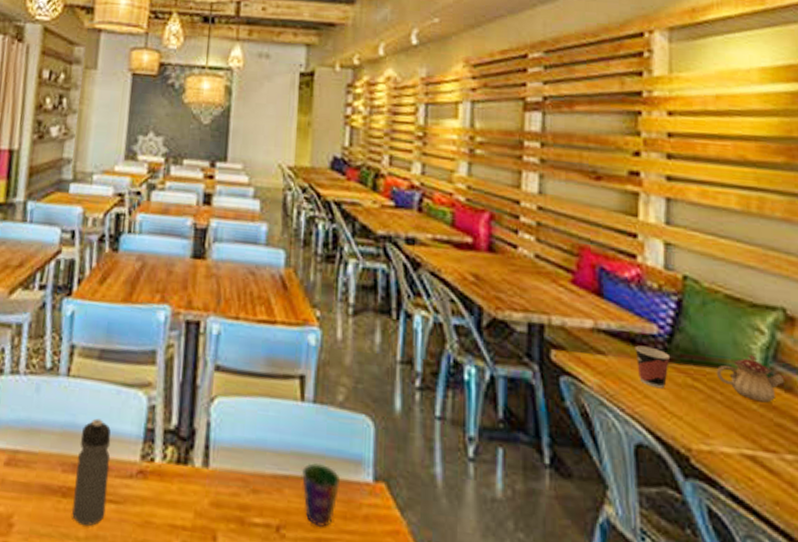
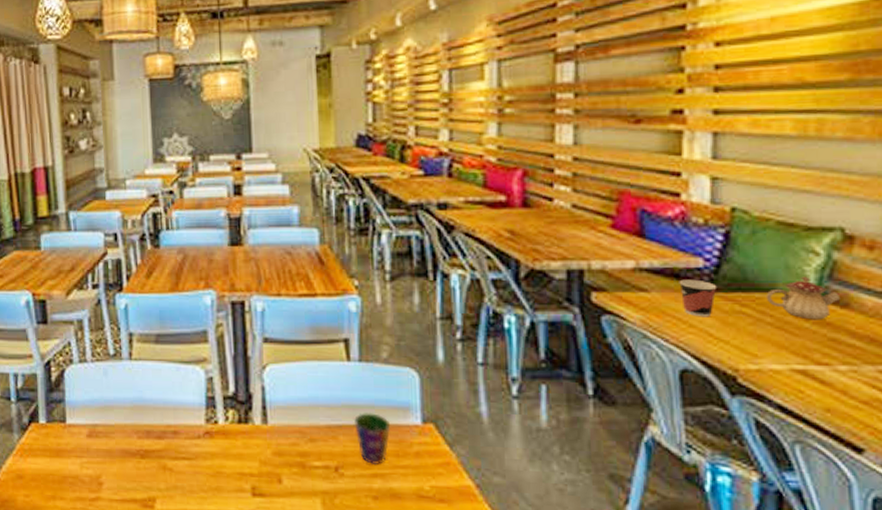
water bottle: present [72,418,111,526] -> none [149,392,181,479]

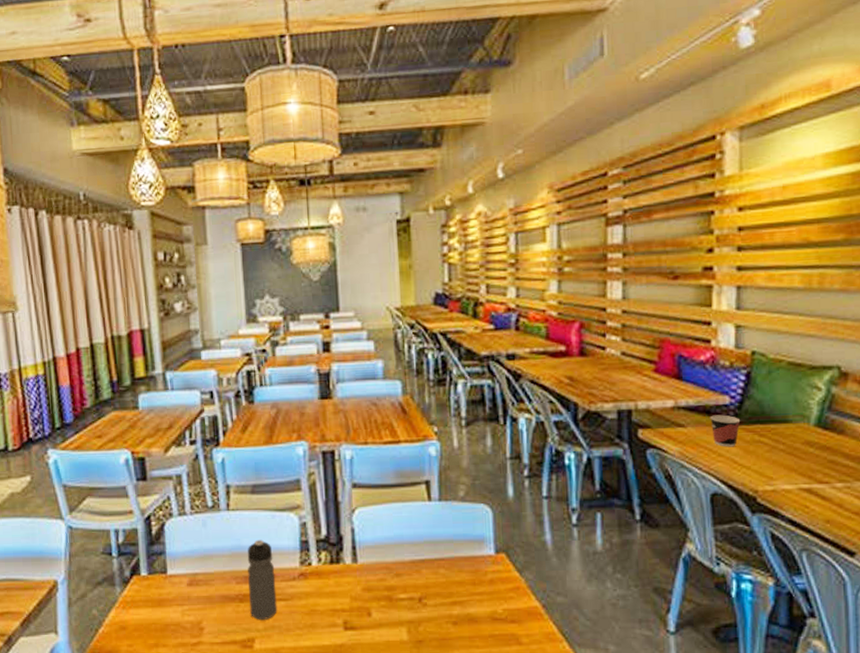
water bottle: none [149,392,181,479] -> present [247,539,277,620]
cup: present [353,413,391,466] -> none [434,547,468,594]
teapot: present [766,276,841,320] -> none [779,409,838,446]

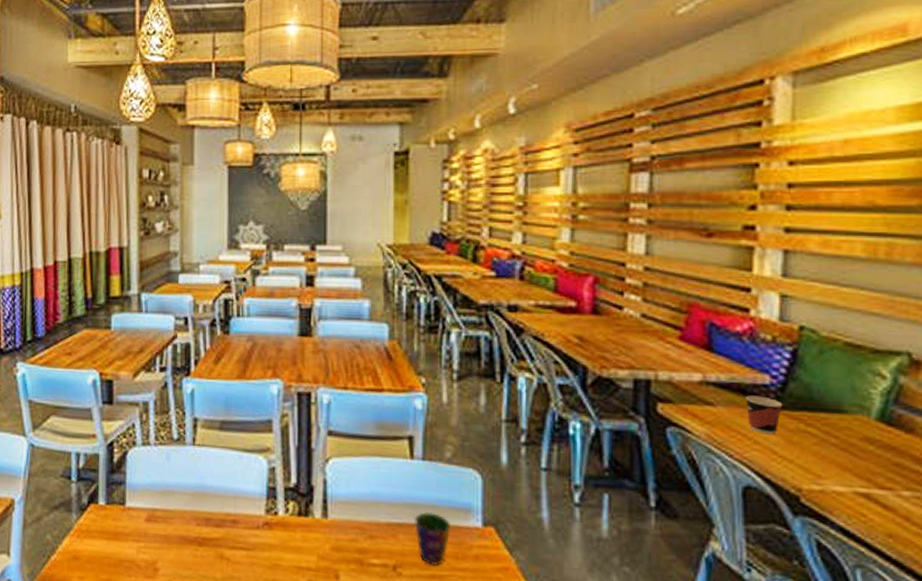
water bottle: present [247,539,277,620] -> none [209,480,238,569]
cup: none [434,547,468,594] -> present [413,512,451,567]

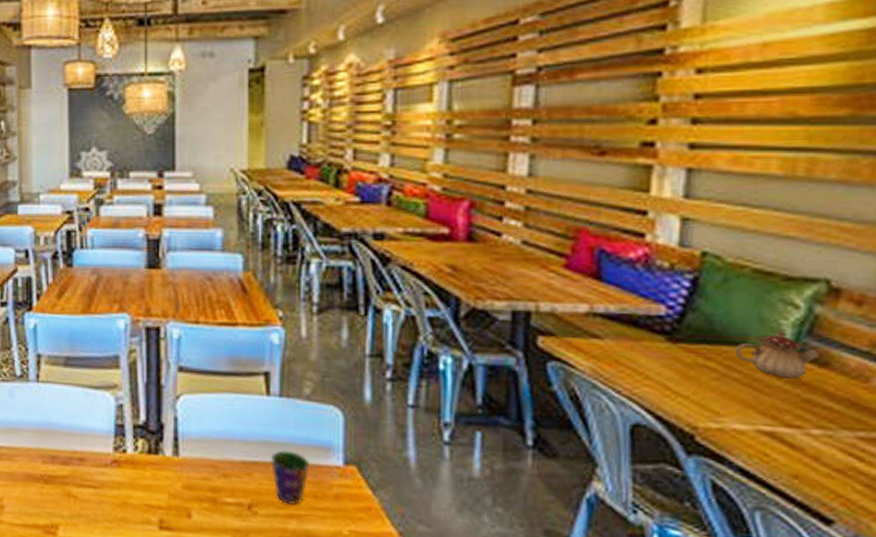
cup: present [745,395,783,435] -> none [637,327,680,370]
teapot: none [831,399,906,444] -> present [734,330,821,379]

